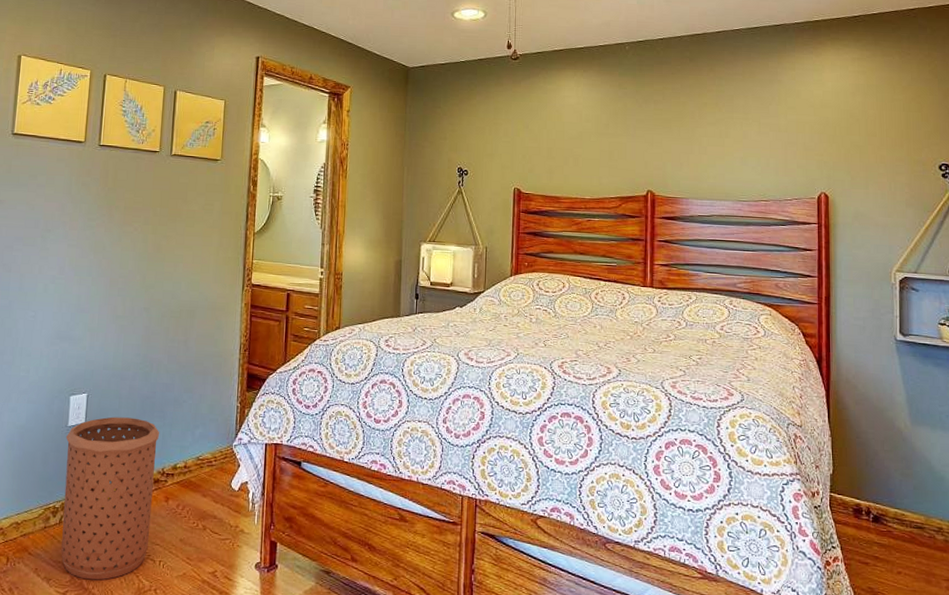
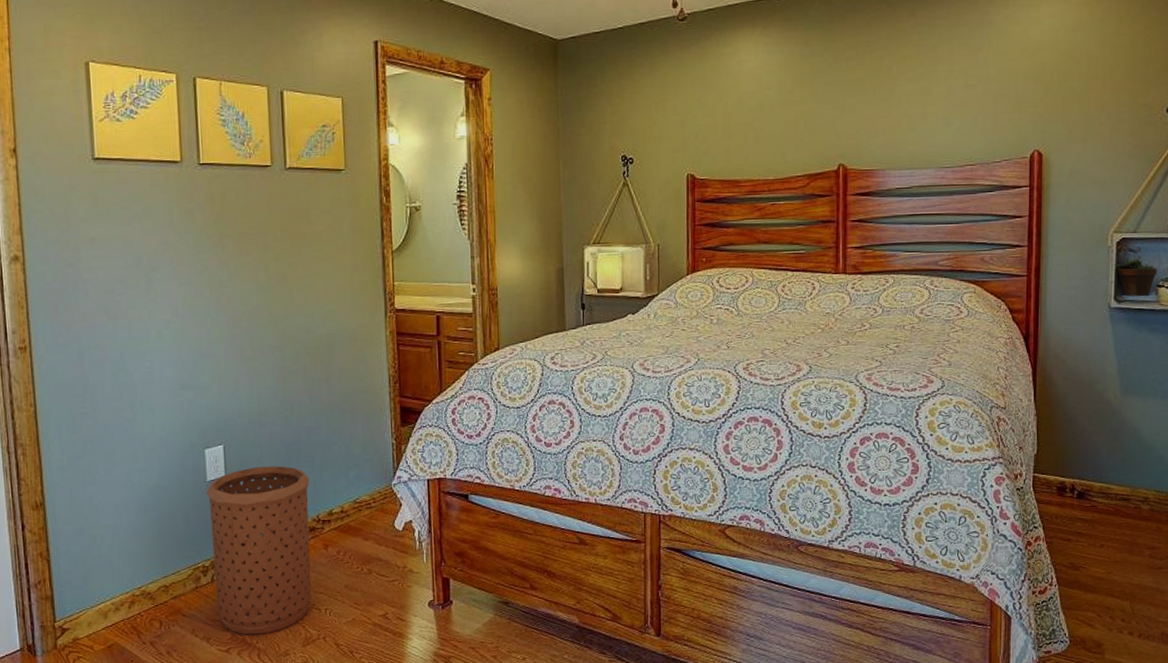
succulent plant: none [898,285,938,333] -> present [1114,246,1157,297]

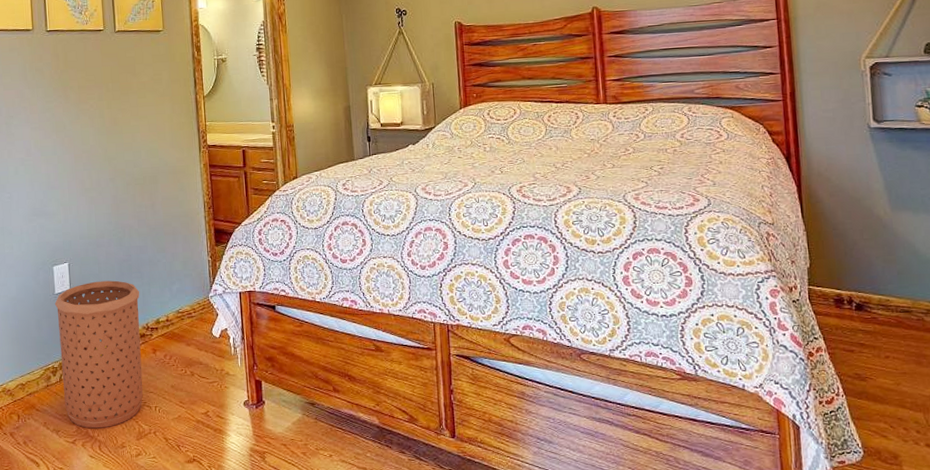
succulent plant: present [1114,246,1157,297] -> none [869,69,915,117]

